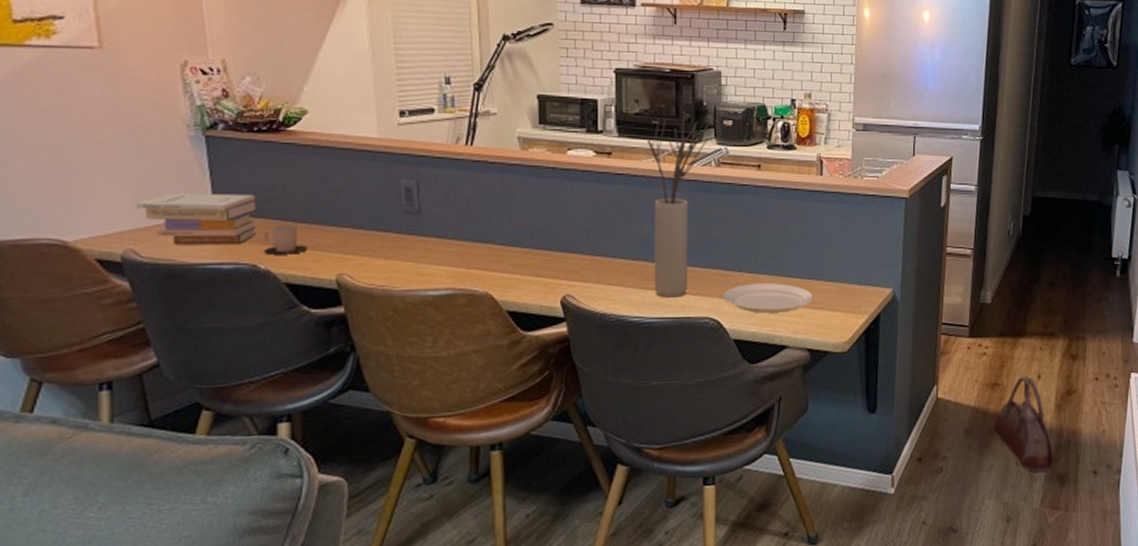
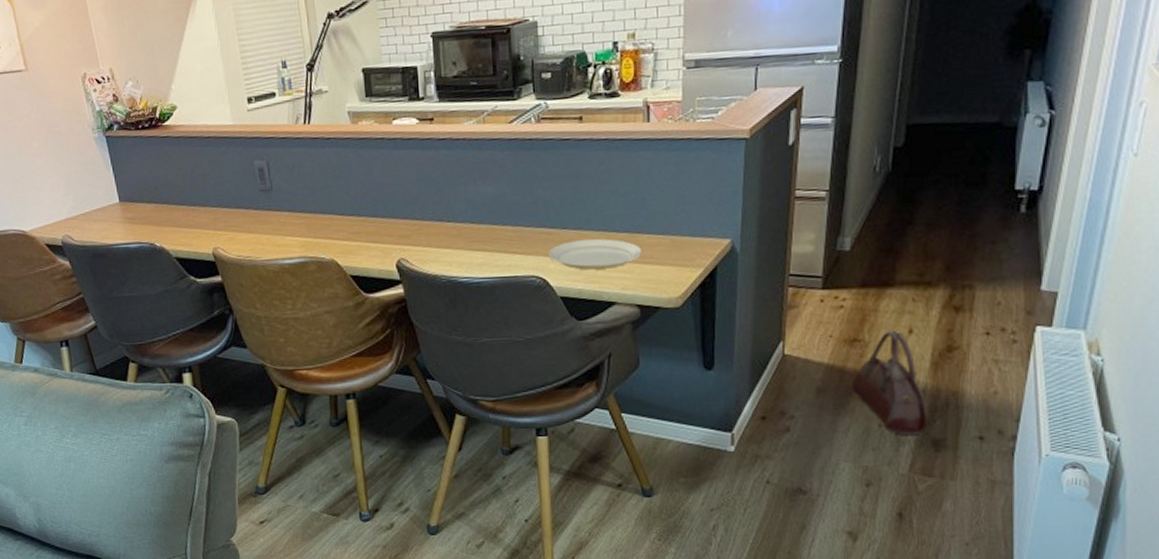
books: present [135,193,257,244] -> none [65,183,151,229]
cup: present [263,225,308,255] -> none [156,208,189,234]
vase: present [648,111,710,298] -> none [467,68,528,258]

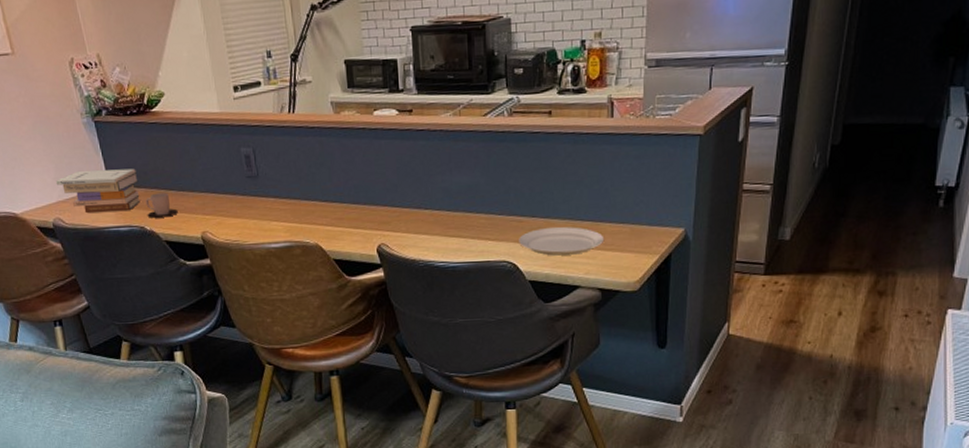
books: none [65,183,151,229] -> present [55,168,140,212]
cup: none [156,208,189,234] -> present [145,192,178,218]
handbag: present [852,331,928,436] -> none [788,313,852,407]

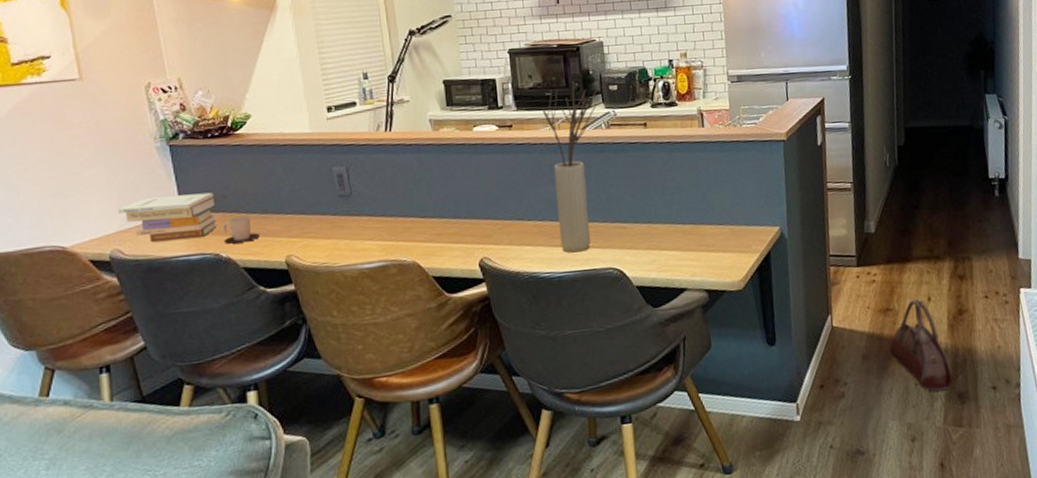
vase: none [444,63,502,244] -> present [543,81,597,253]
plate: present [519,227,605,256] -> none [623,230,707,260]
handbag: none [788,313,852,407] -> present [890,299,953,392]

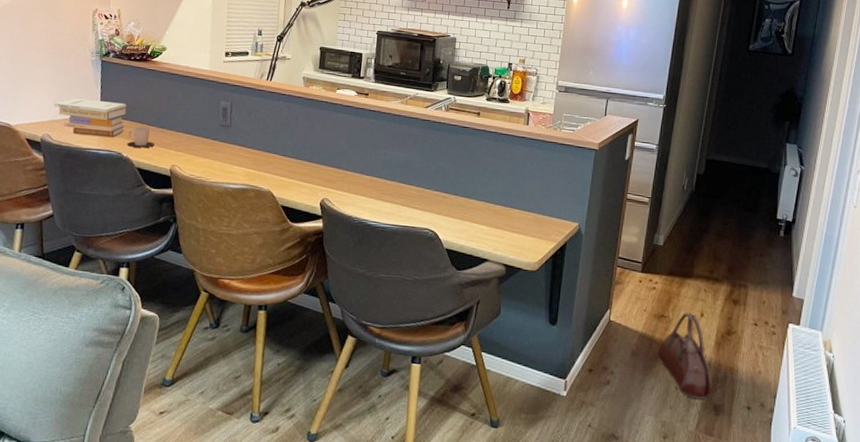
vase: present [543,81,597,253] -> none [389,66,444,210]

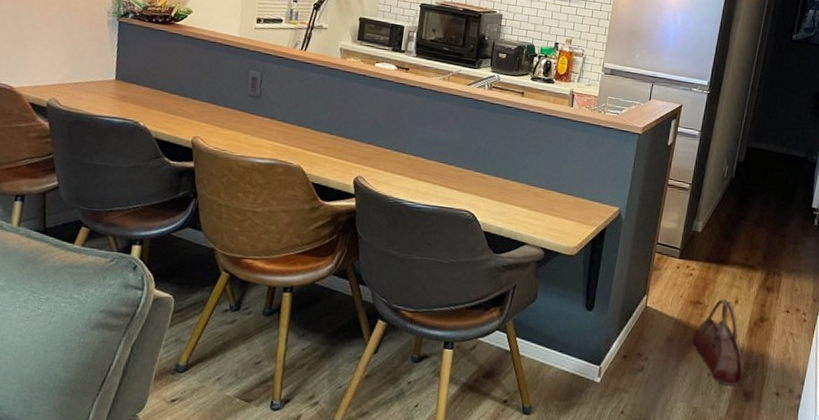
books: present [53,98,128,137] -> none [62,60,147,104]
cup: present [126,126,155,148] -> none [144,94,176,118]

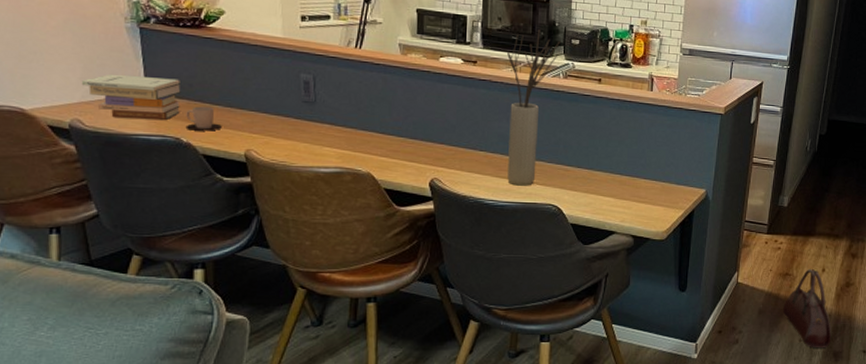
books: none [62,60,147,104] -> present [81,74,182,120]
cup: none [144,94,176,118] -> present [185,106,222,131]
vase: none [427,42,488,191] -> present [507,29,560,186]

